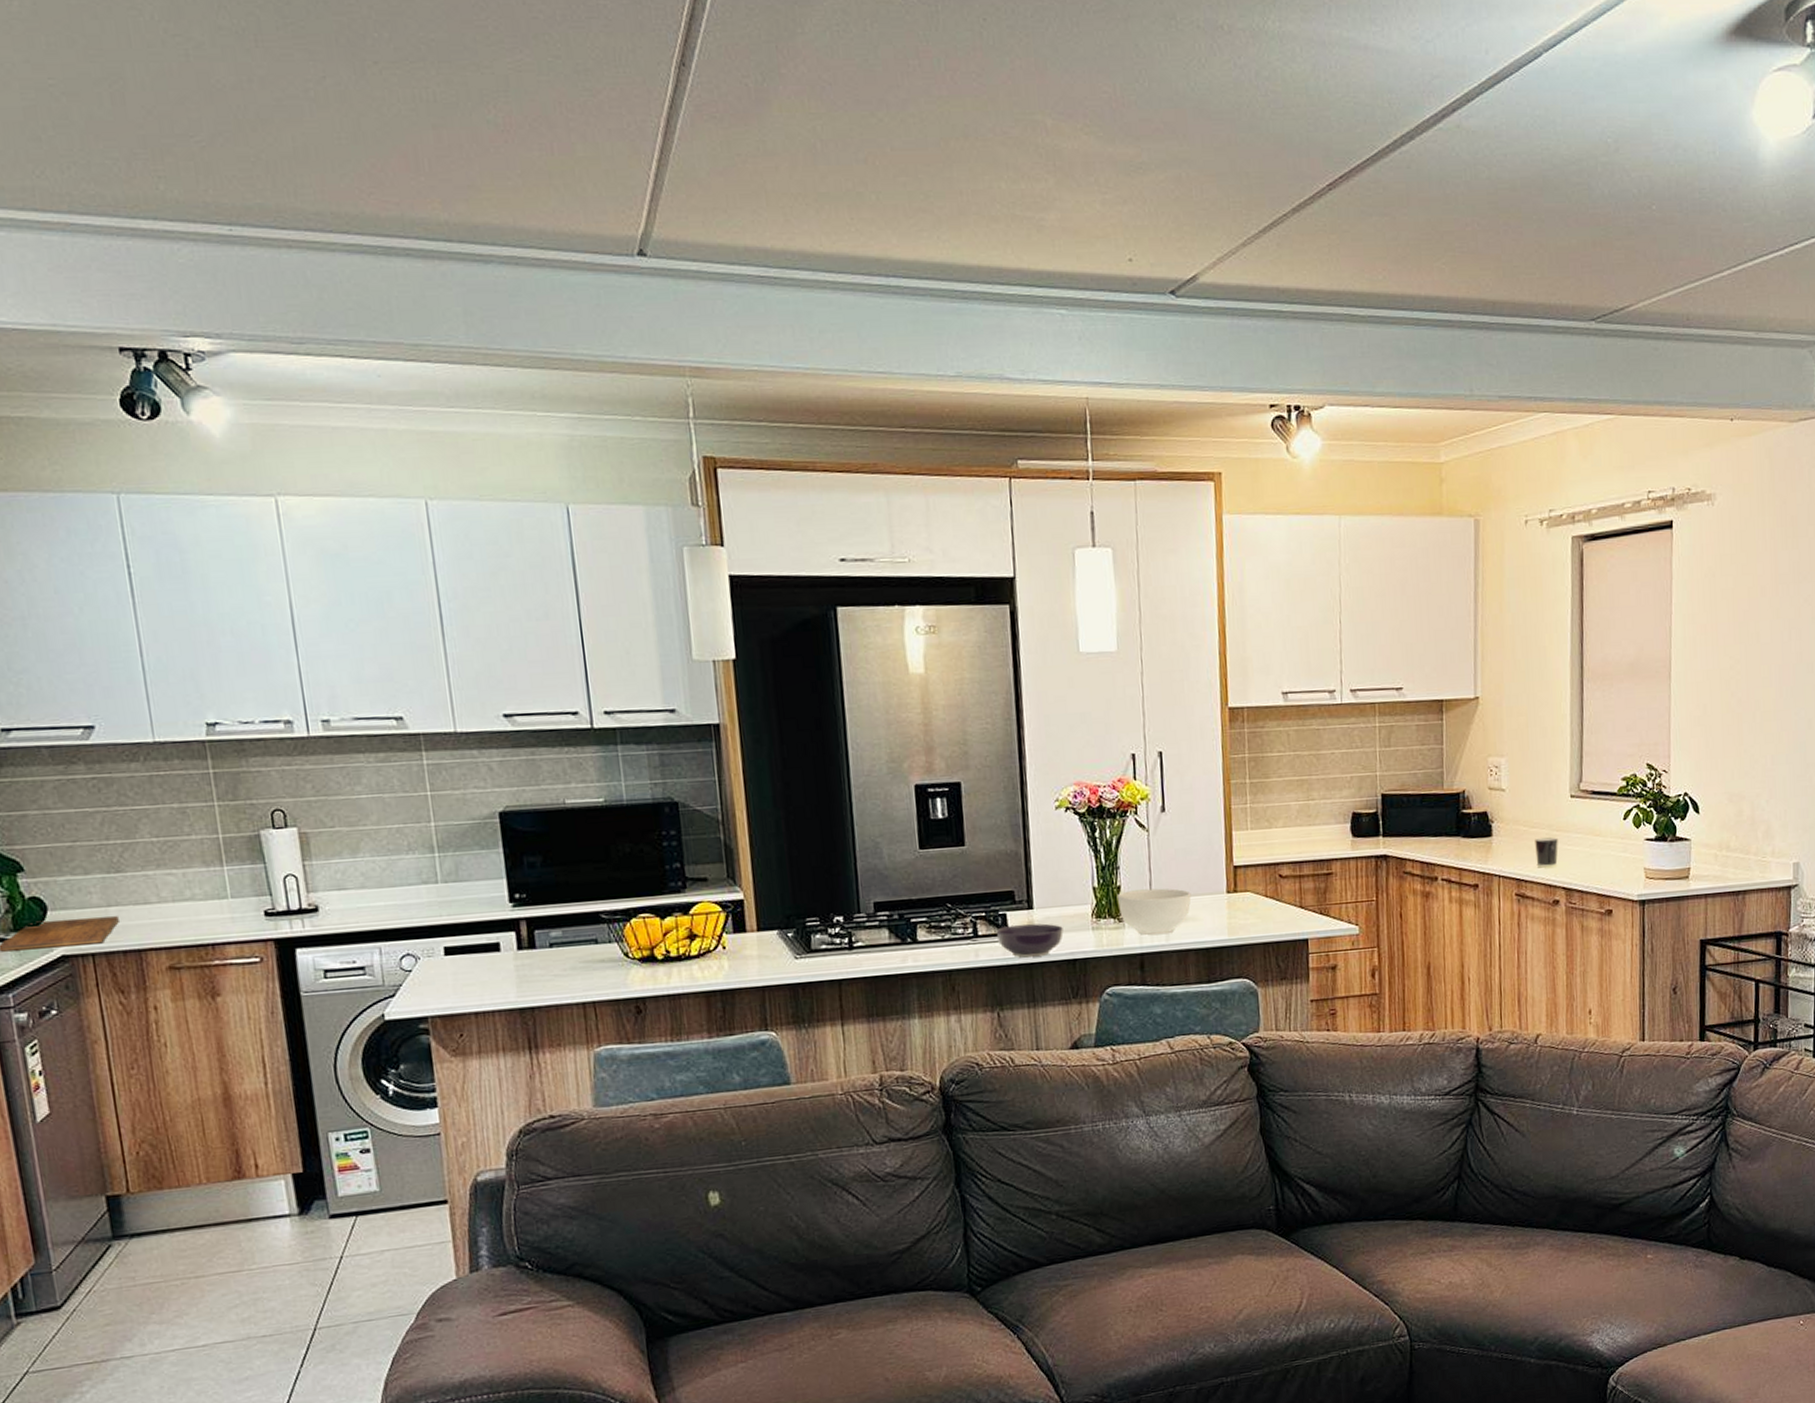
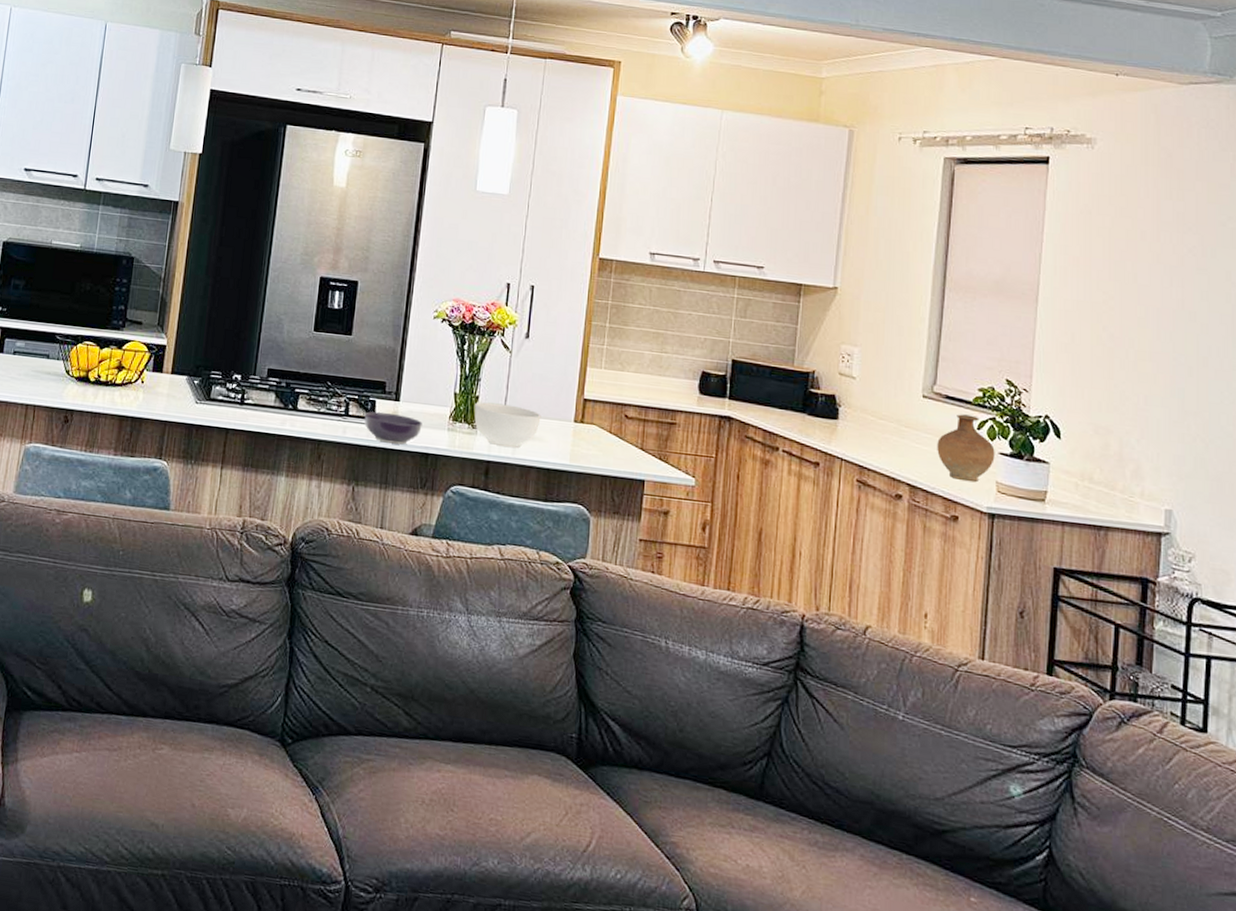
mug: present [1535,837,1558,868] -> none [881,430,906,462]
ceramic jug: none [1588,806,1641,874] -> present [937,414,995,483]

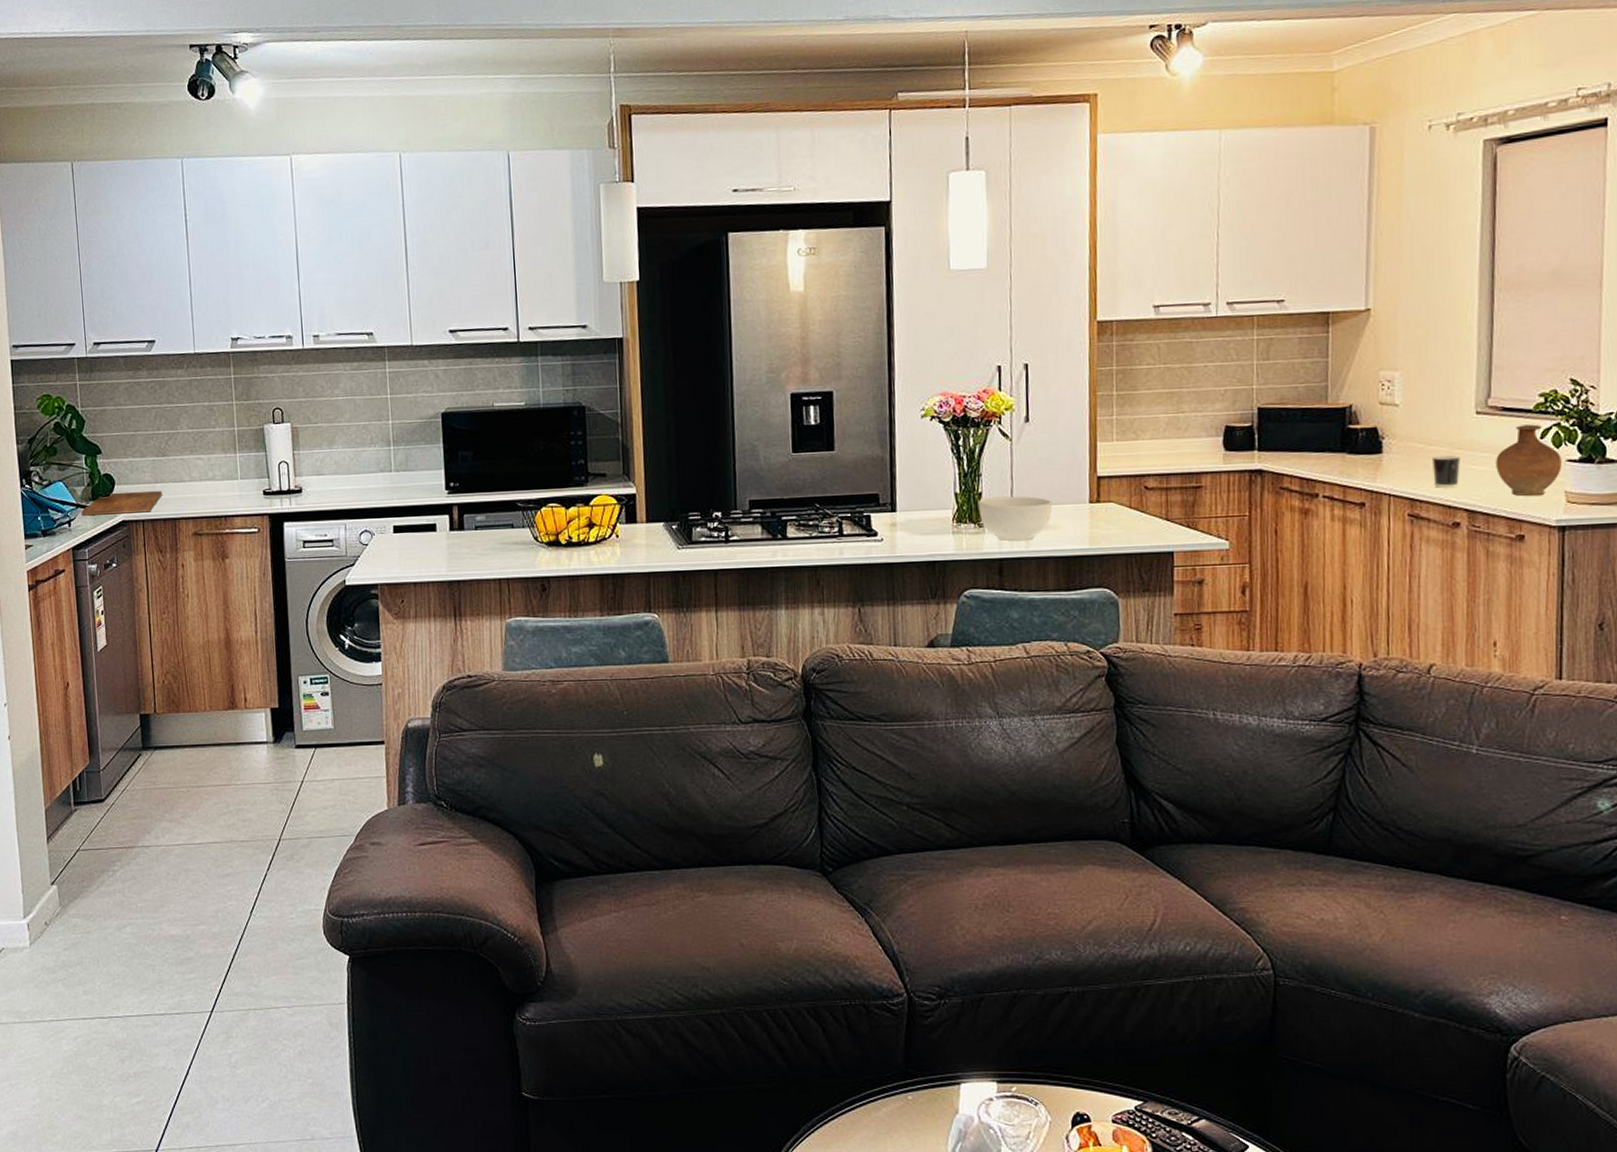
bowl: present [364,411,422,445] -> none [860,525,924,557]
mug: none [881,430,906,462] -> present [1432,456,1460,488]

